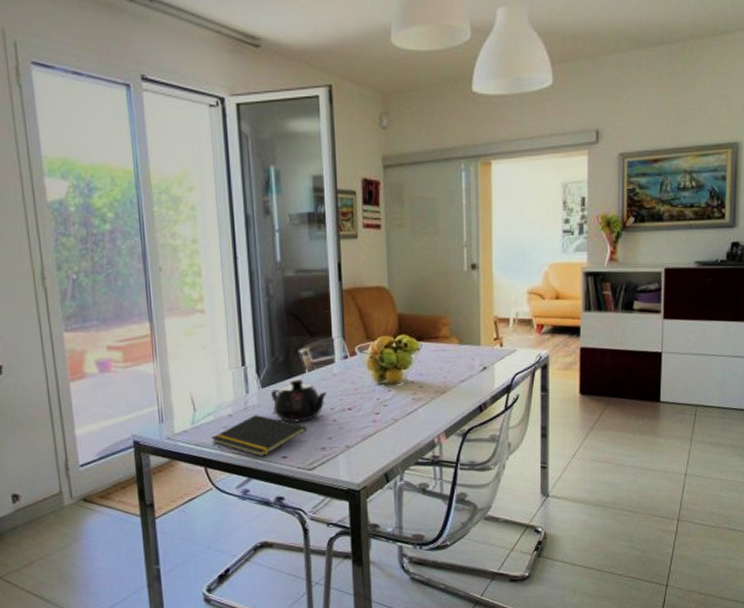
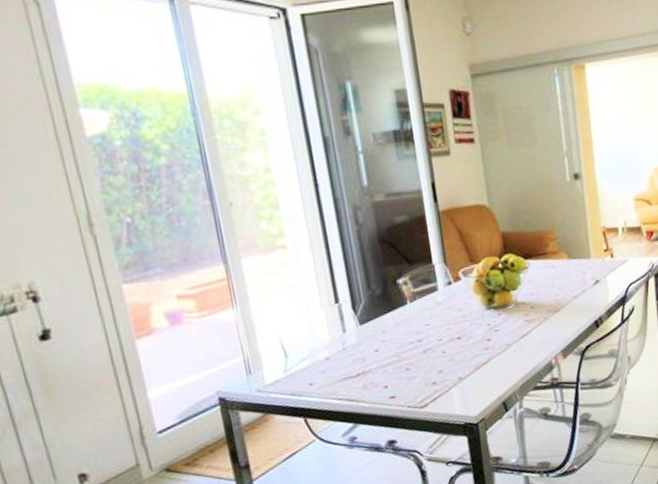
notepad: present [211,415,307,457] -> none [308,354,415,400]
teapot: present [271,378,328,423] -> none [371,310,433,360]

